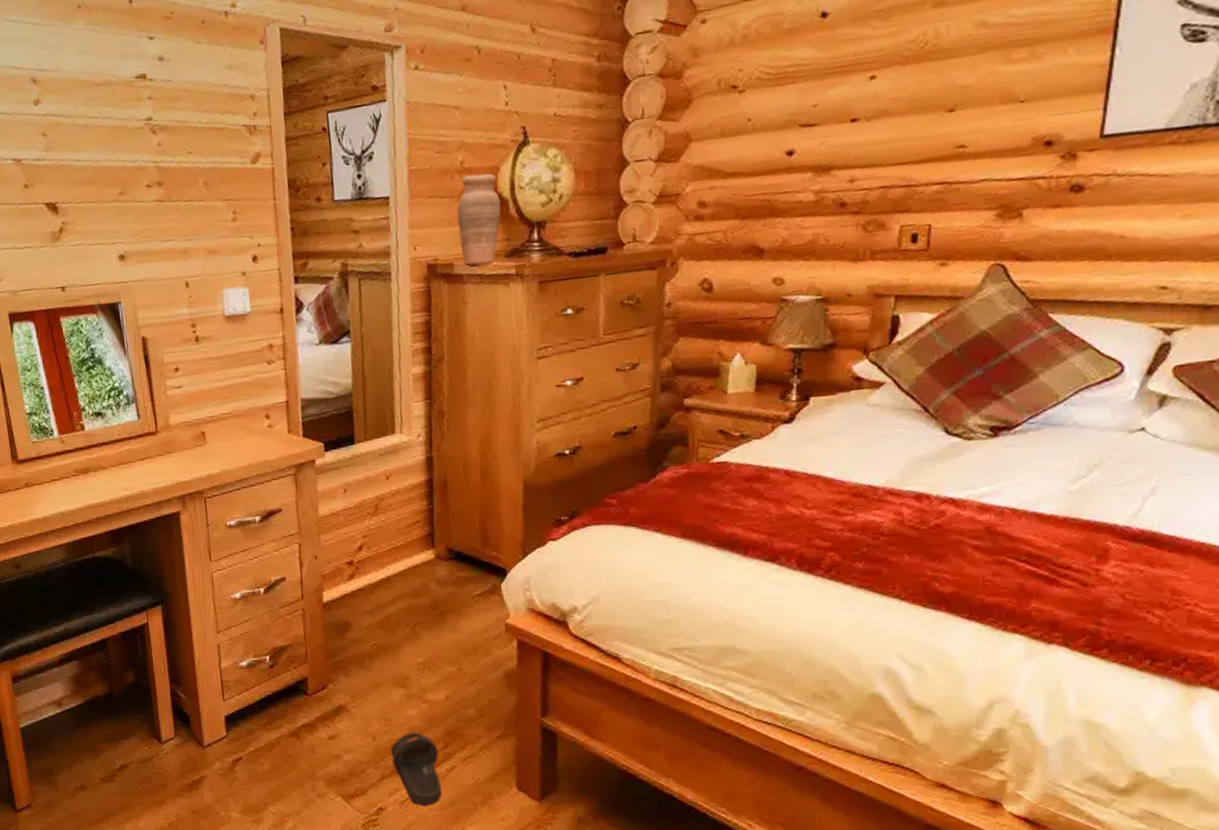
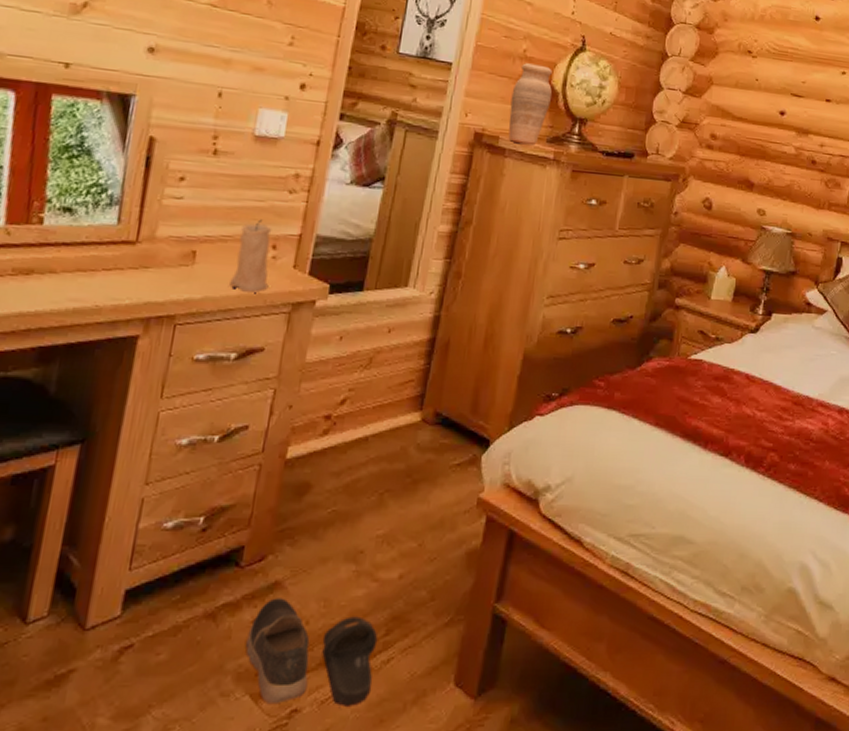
candle: none [236,393,272,463] -> present [230,219,272,294]
slipper: none [327,719,387,803] -> present [245,598,310,703]

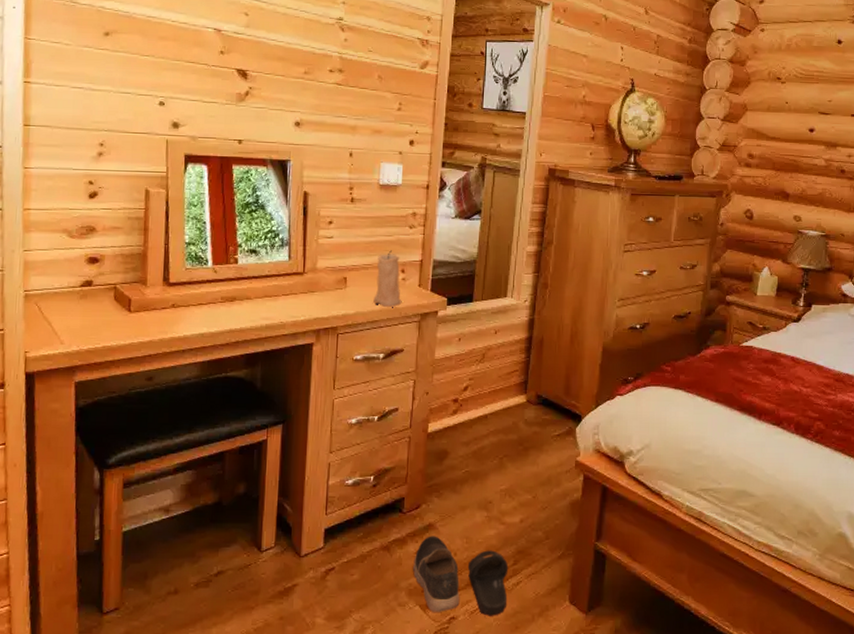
vase: present [508,63,553,146] -> none [575,107,610,176]

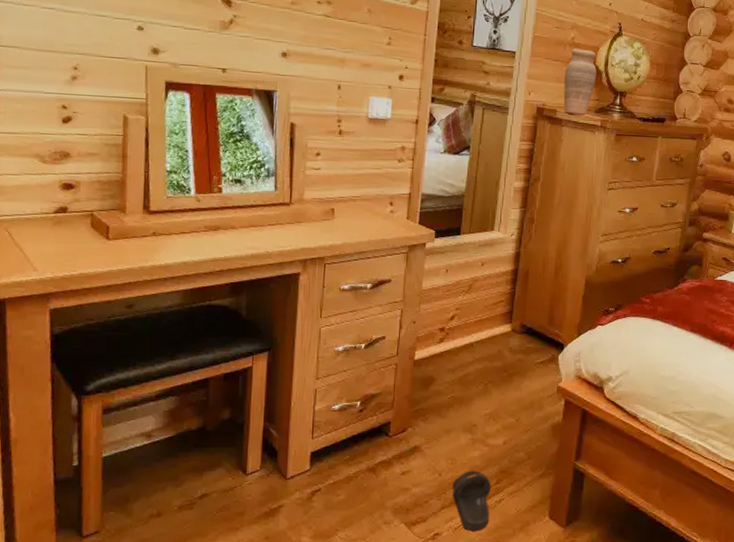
candle: present [373,250,402,308] -> none [361,183,390,240]
slipper: present [413,536,460,612] -> none [398,457,444,529]
vase: none [575,107,610,176] -> present [563,48,597,116]

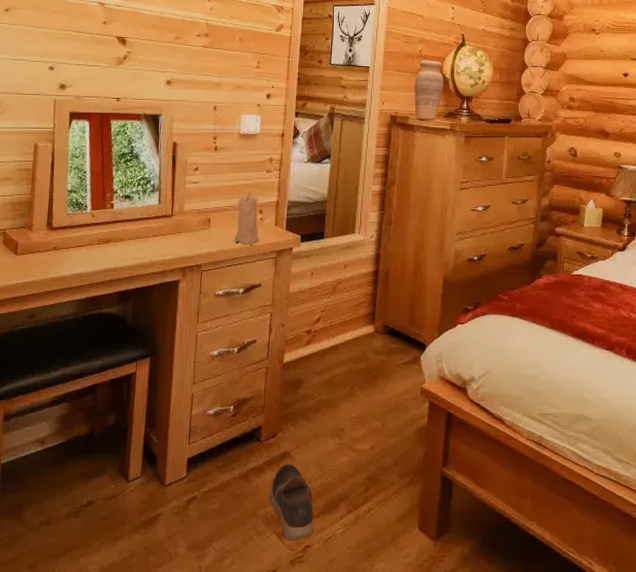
candle: none [361,183,390,240] -> present [234,193,260,246]
slipper: none [398,457,444,529] -> present [270,464,314,540]
slipper: present [452,470,492,532] -> none [321,477,360,544]

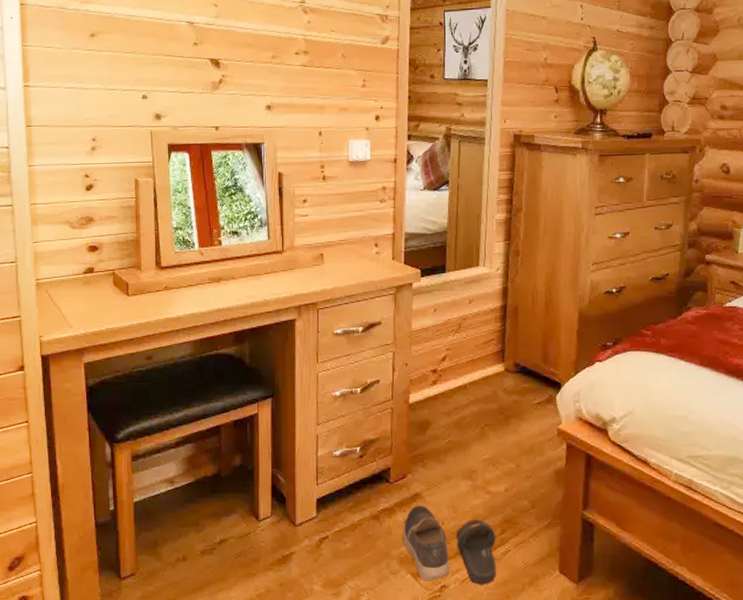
candle: present [234,193,260,246] -> none [350,225,377,282]
slipper: none [321,477,360,544] -> present [455,519,496,585]
vase: present [414,60,444,121] -> none [539,69,574,139]

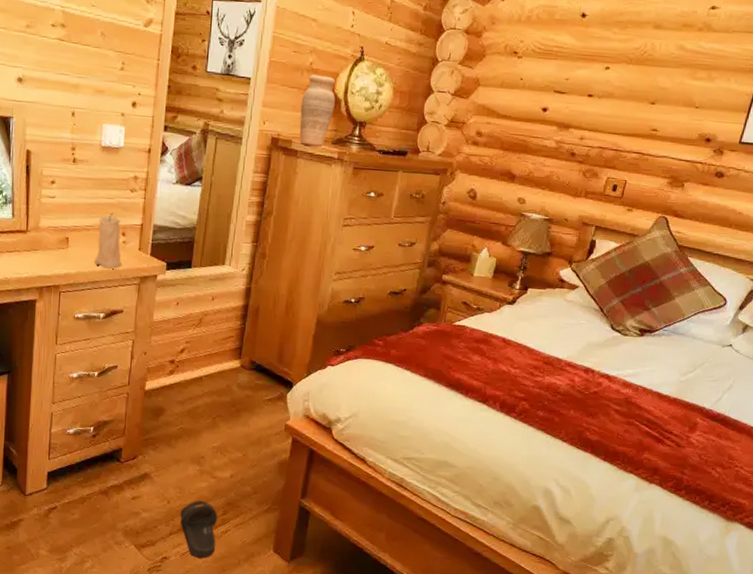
candle: none [350,225,377,282] -> present [94,213,122,270]
slipper: present [403,505,450,580] -> none [129,484,172,552]
vase: none [539,69,574,139] -> present [299,74,336,147]

